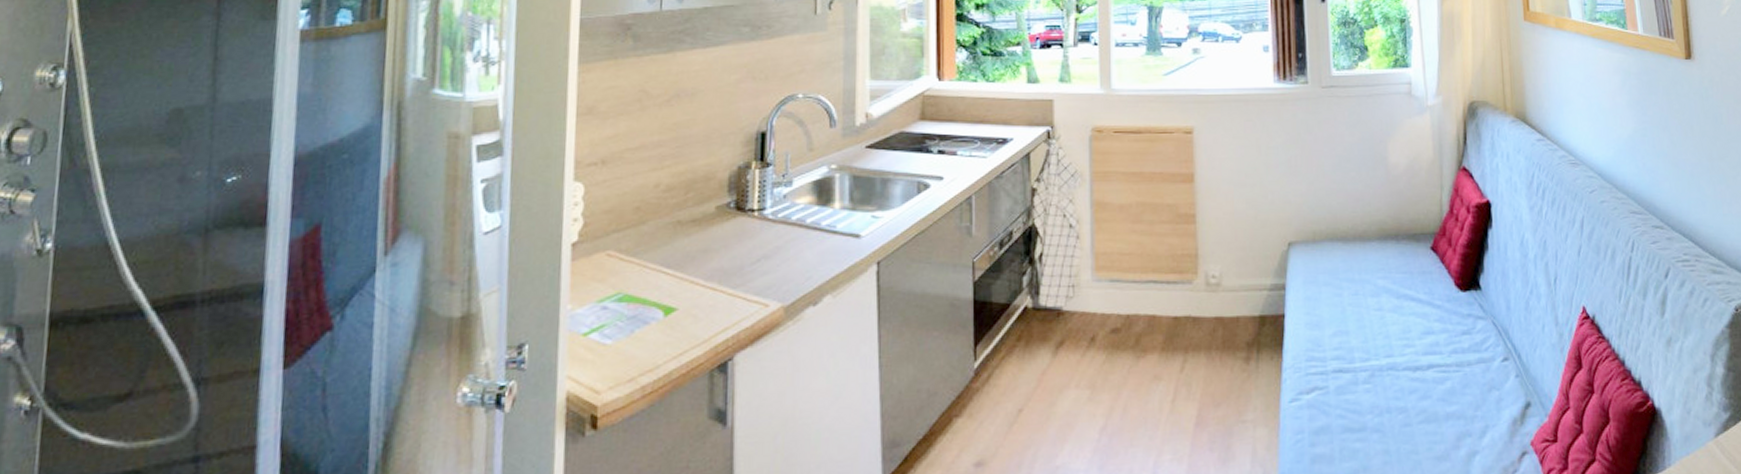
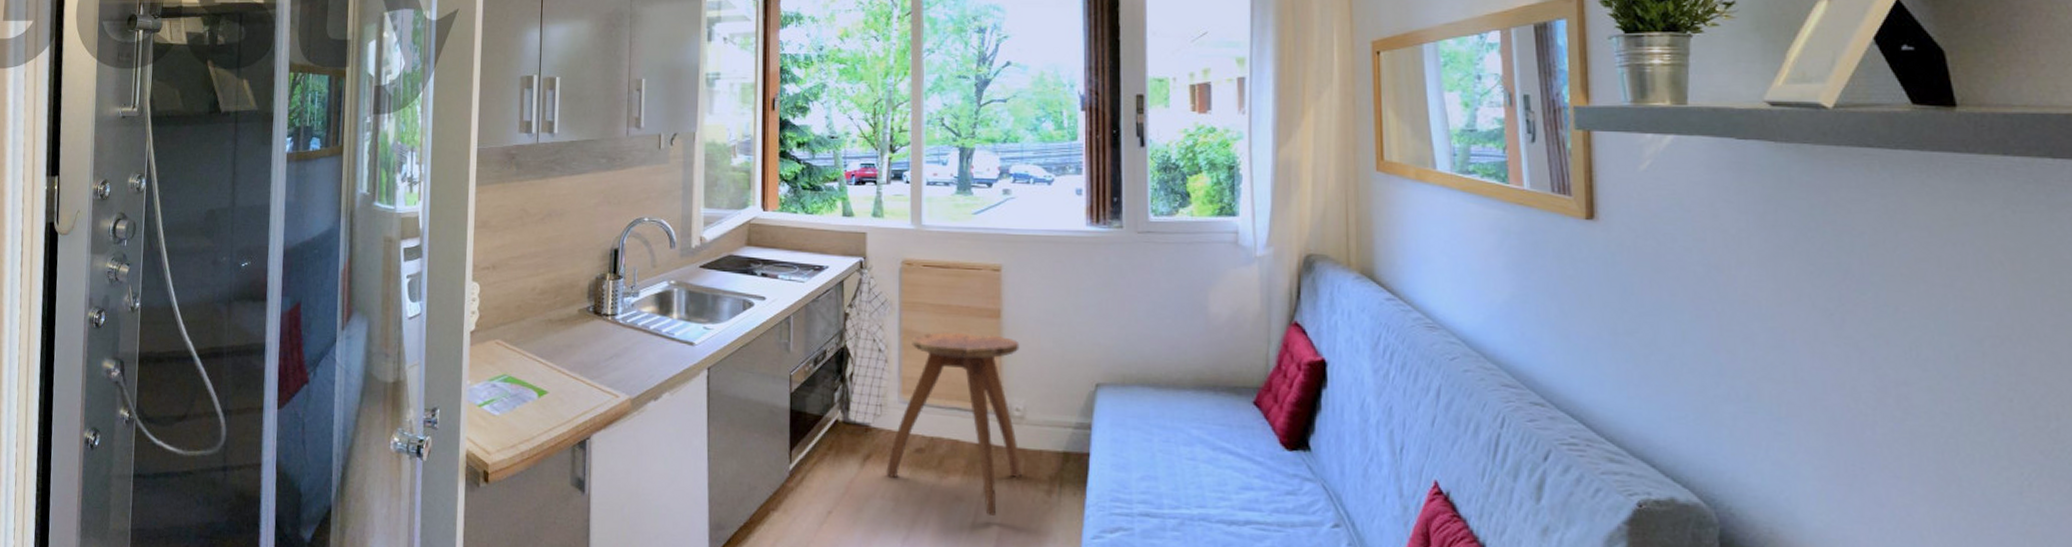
stool: none [1081,200,1221,393] -> present [886,332,1023,517]

